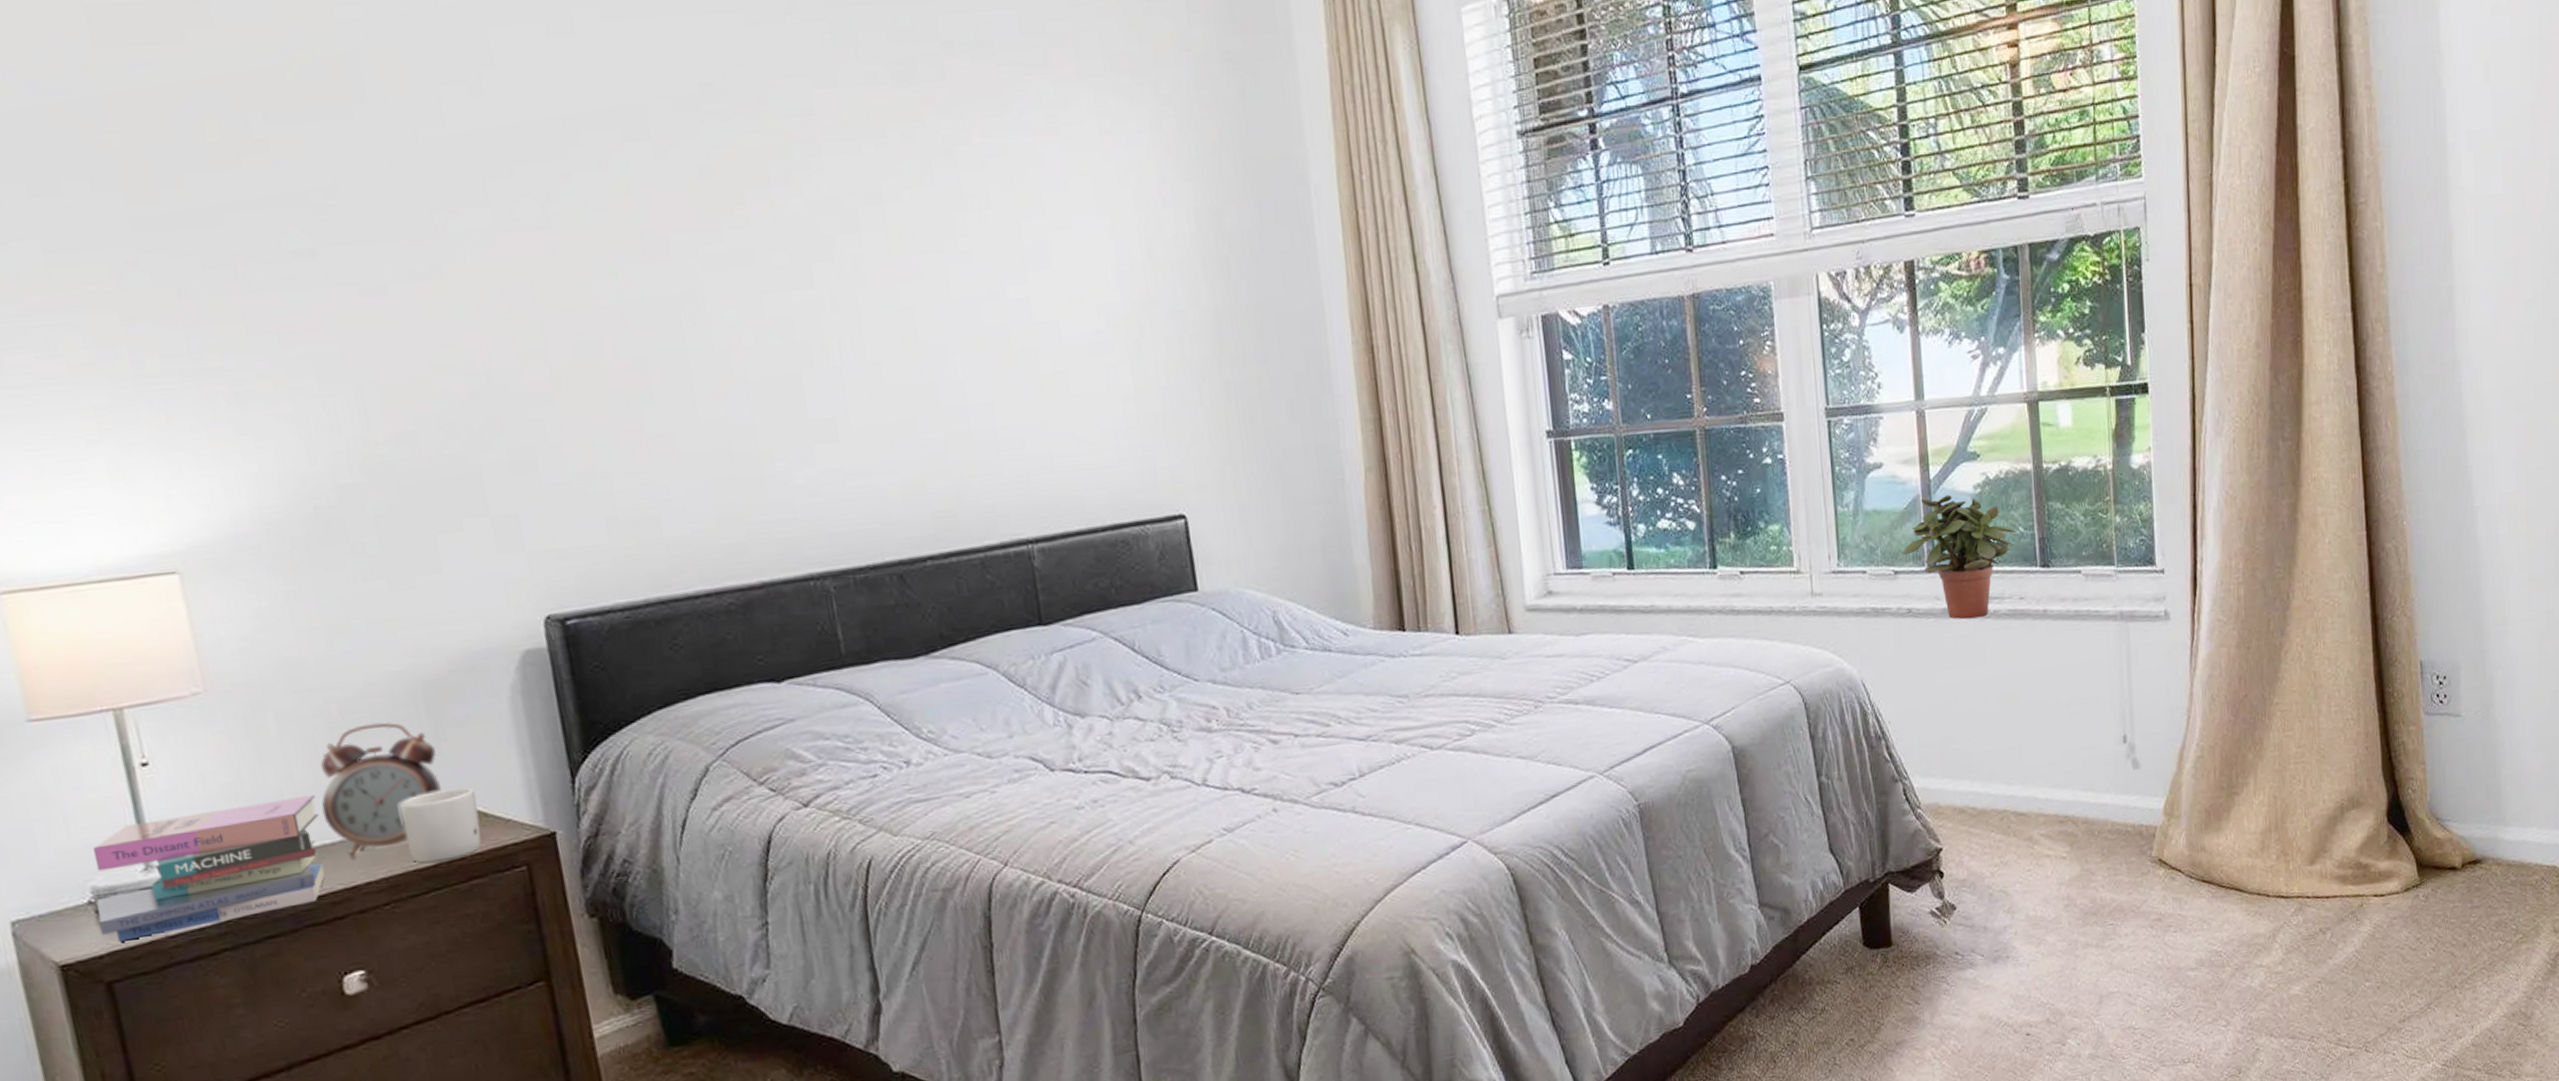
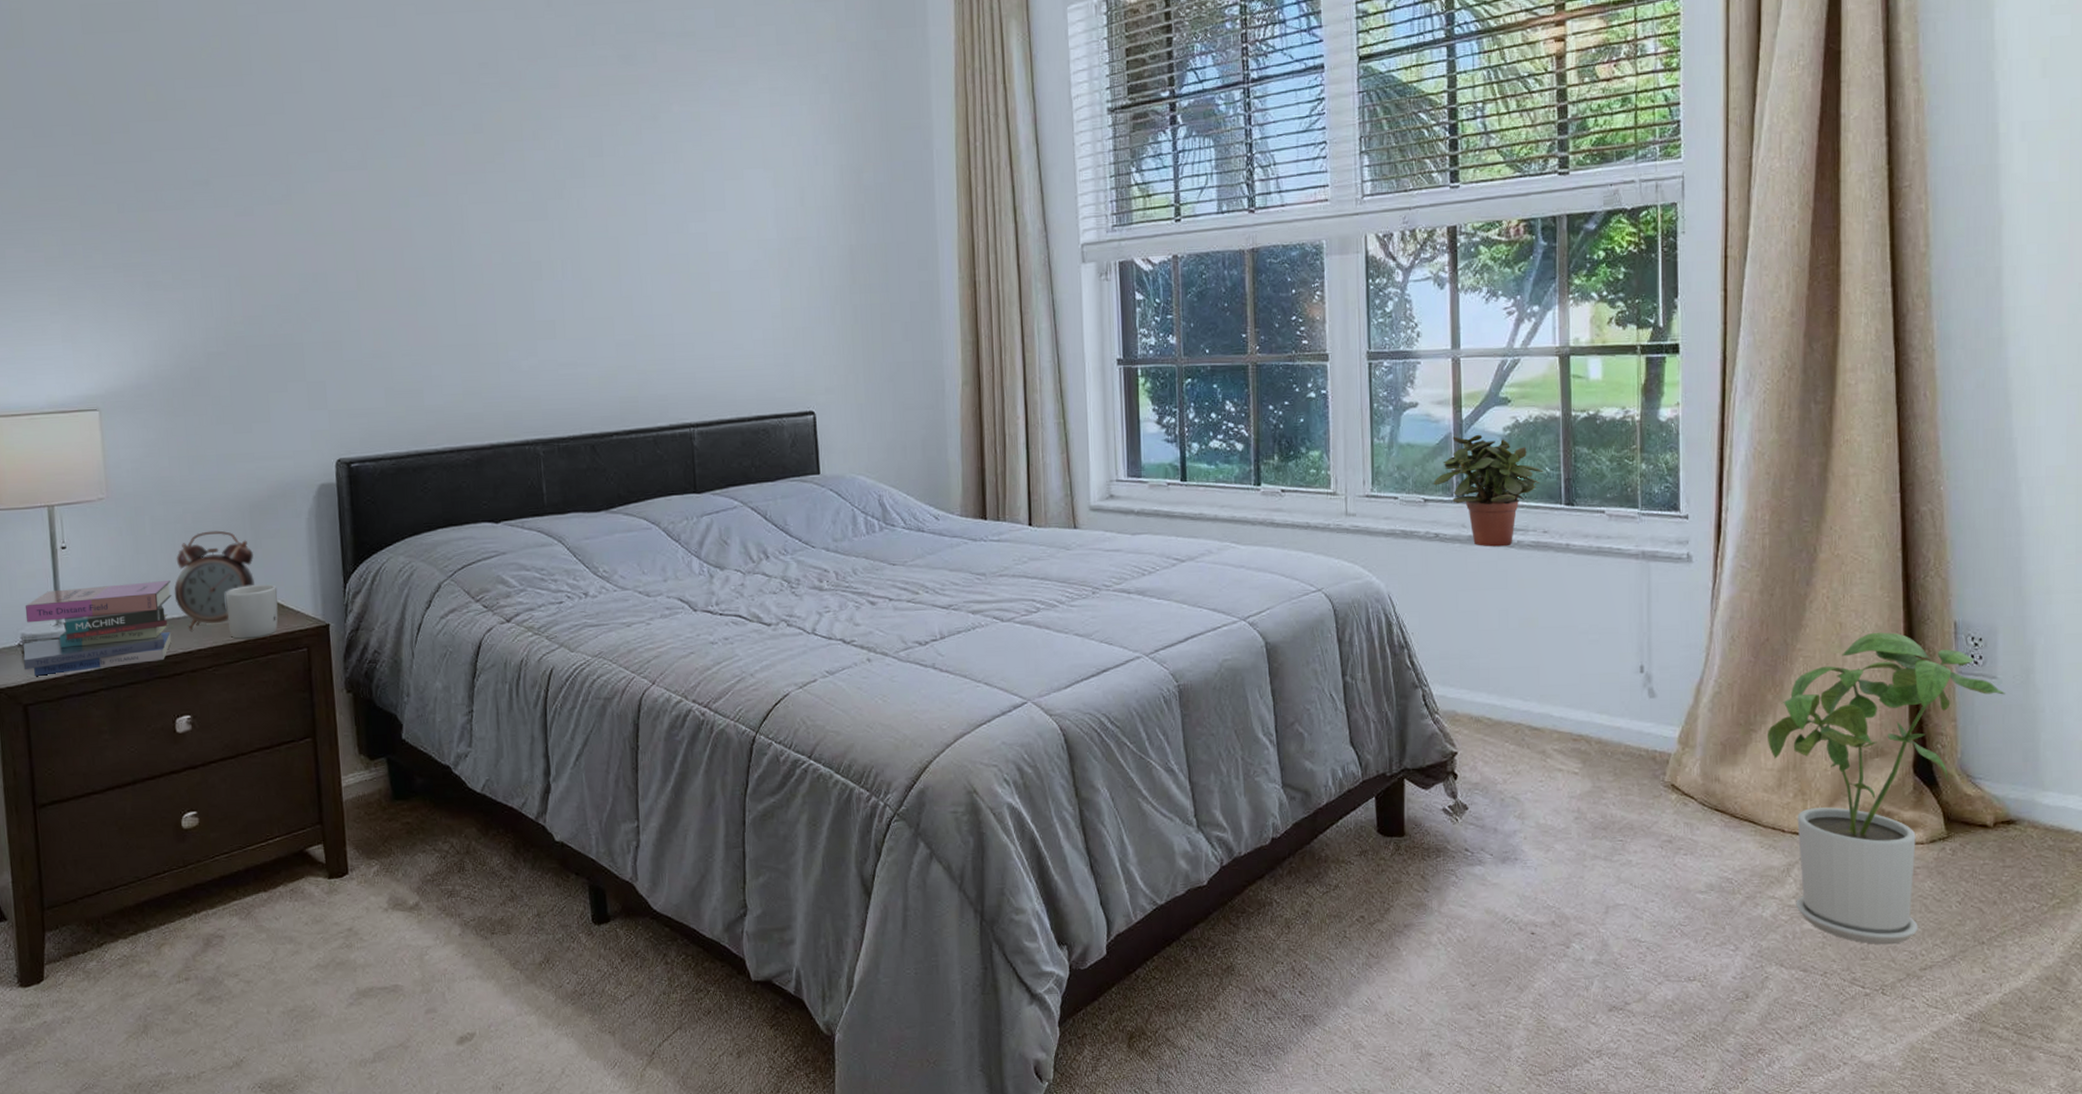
house plant: none [2249,678,2468,1002] -> present [1767,632,2005,945]

